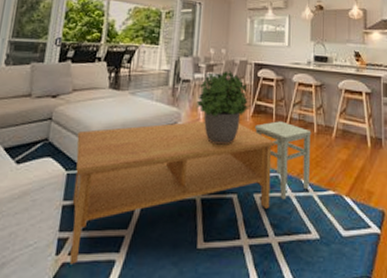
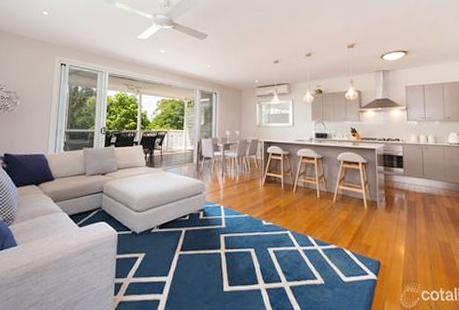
coffee table: present [69,121,276,264] -> none [123,191,285,302]
potted plant: present [195,70,249,145] -> none [216,148,261,209]
stool: present [255,121,312,200] -> none [267,189,315,253]

